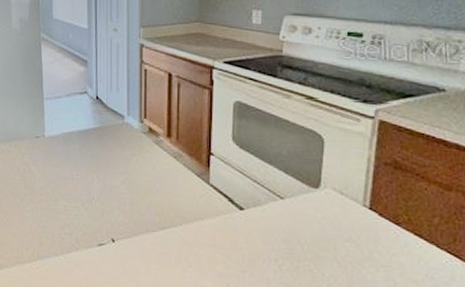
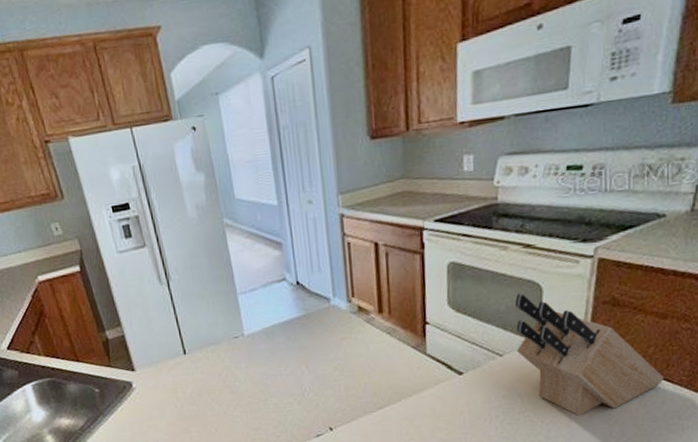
knife block: none [297,141,451,275] -> present [515,293,664,415]

